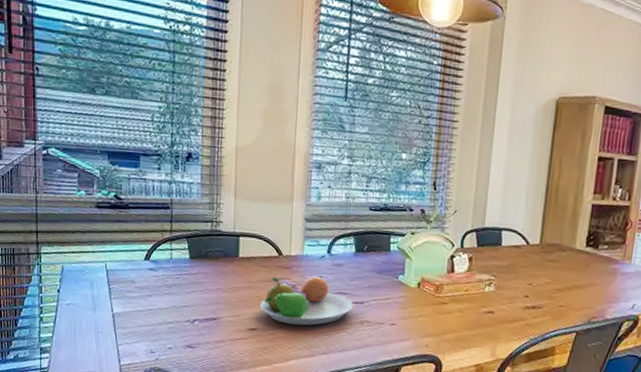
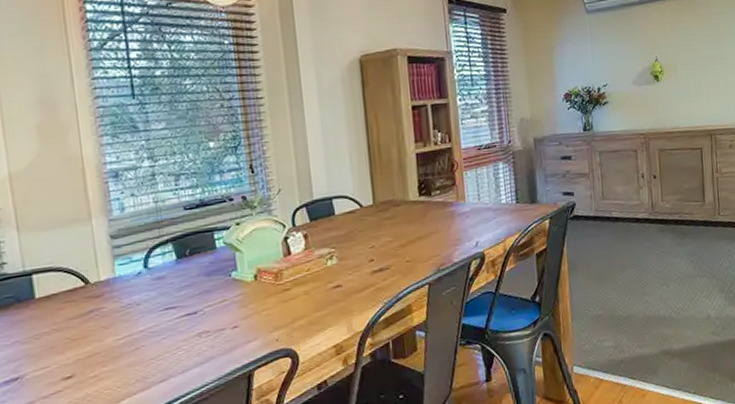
fruit bowl: present [260,276,353,326] -> none [72,295,186,361]

